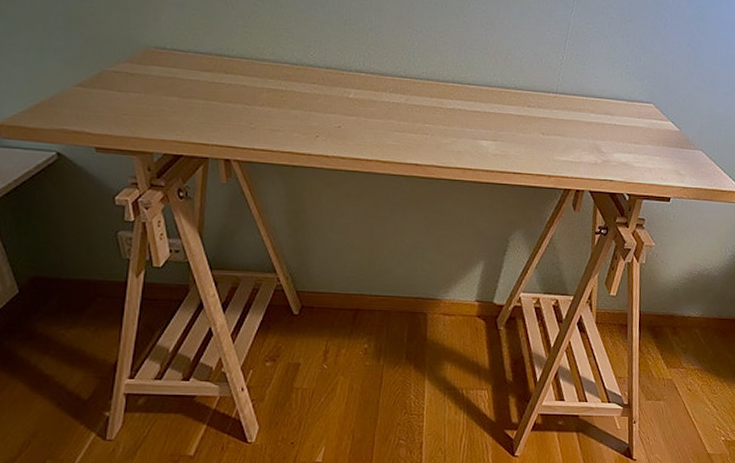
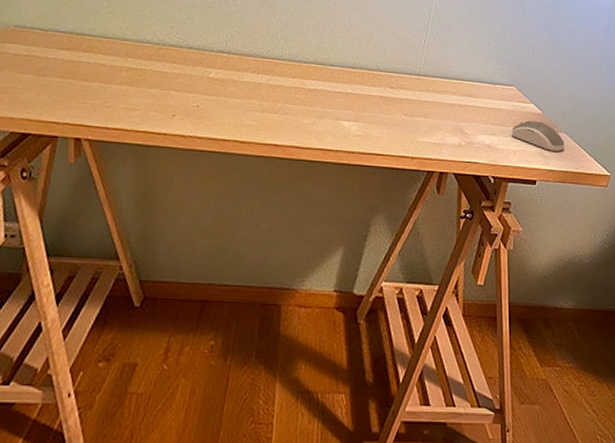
computer mouse: none [648,138,701,169] -> present [512,120,565,152]

